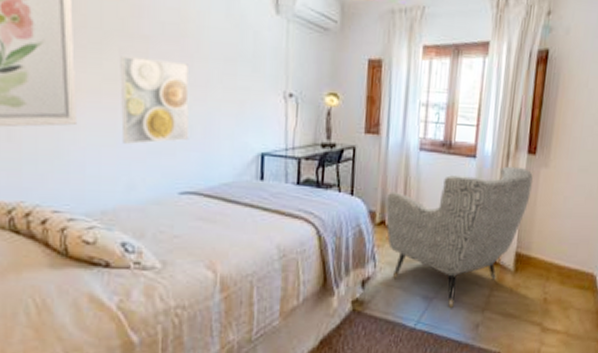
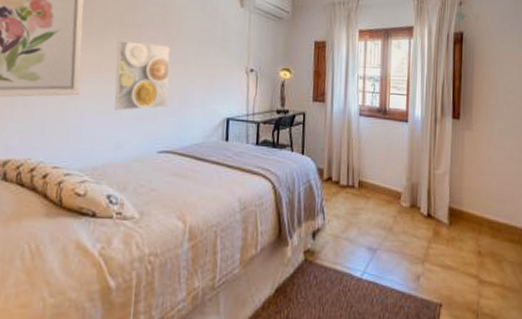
armchair: present [386,166,534,308] -> none [332,129,459,259]

